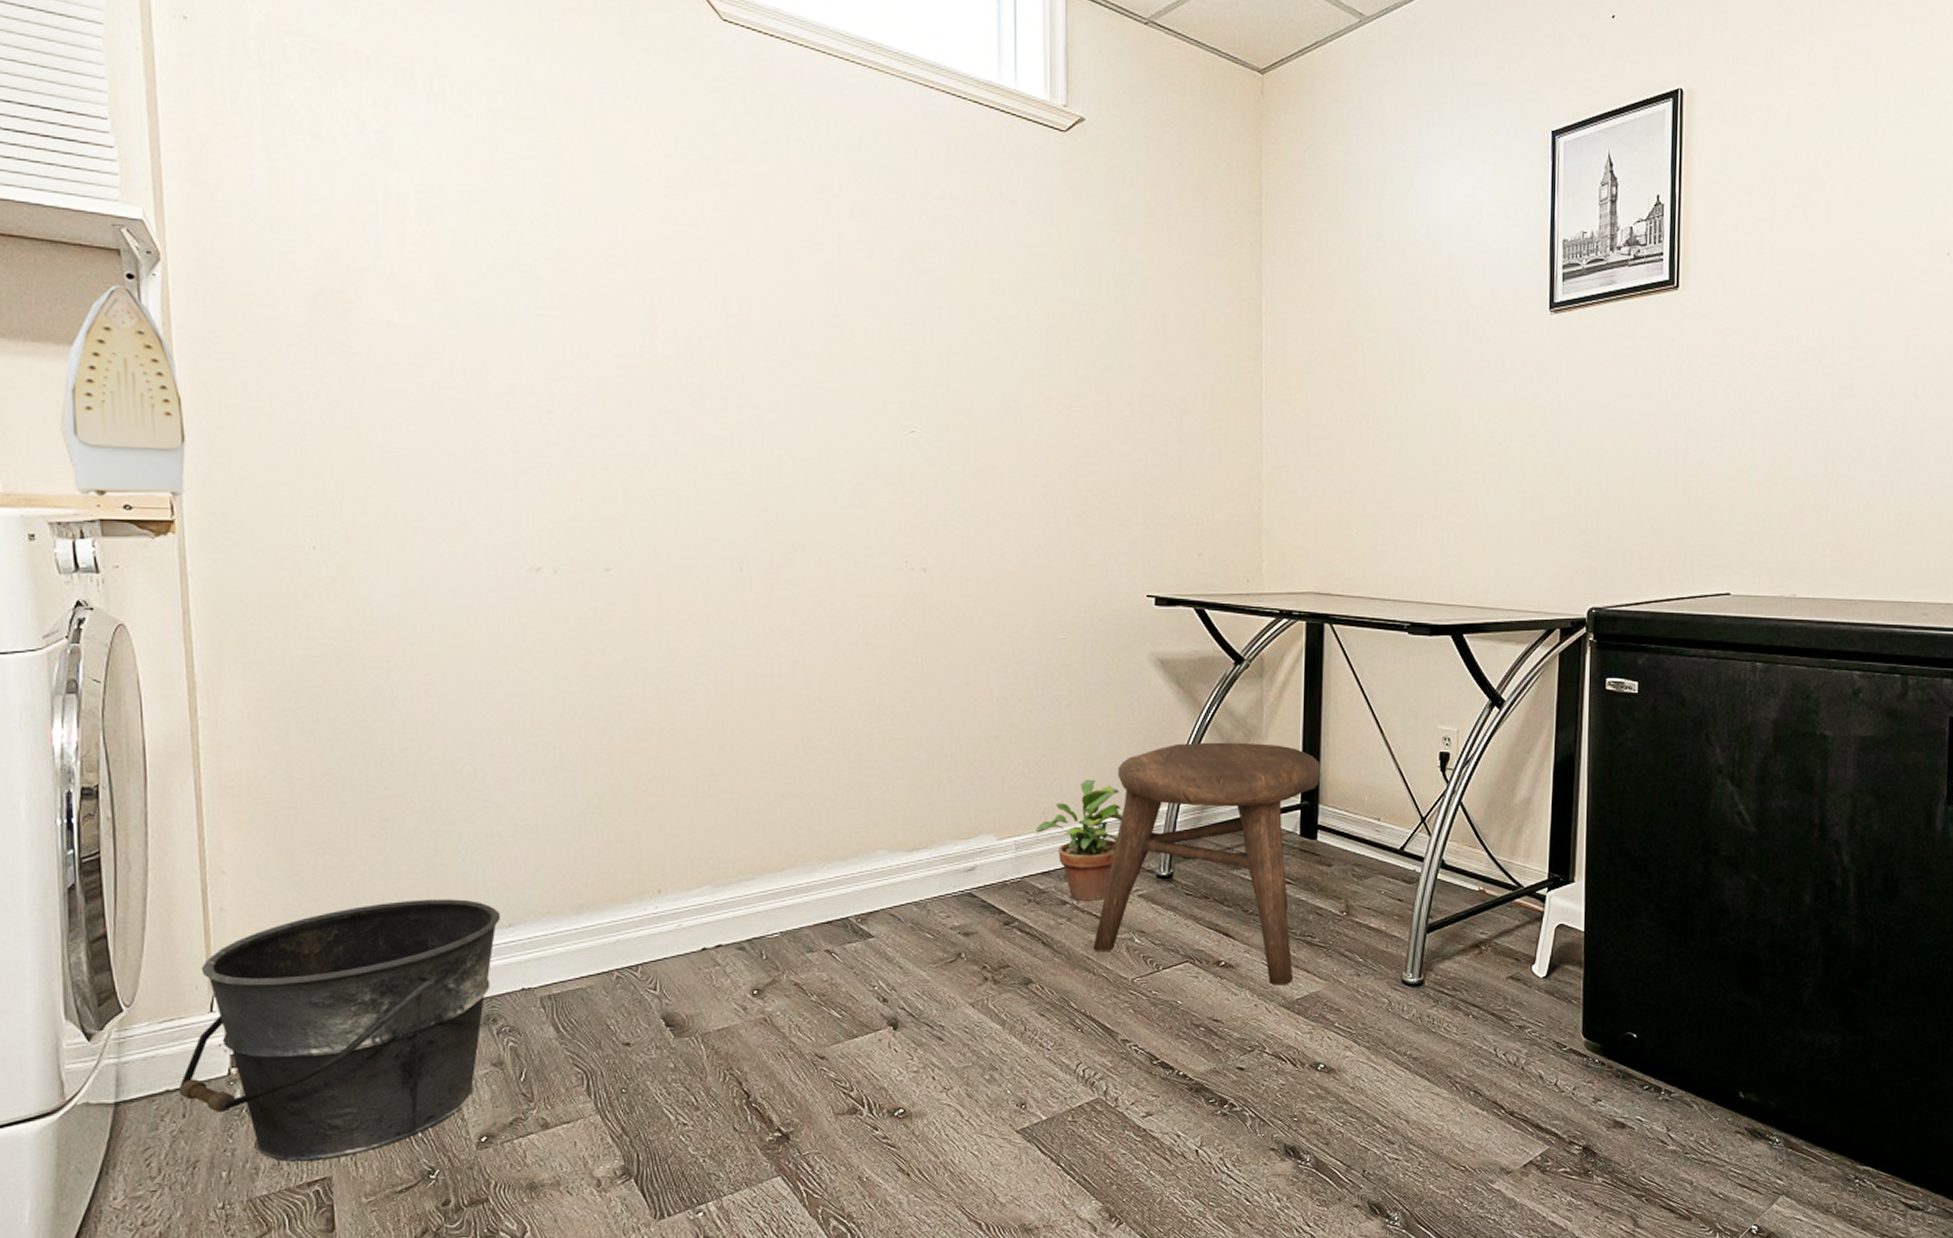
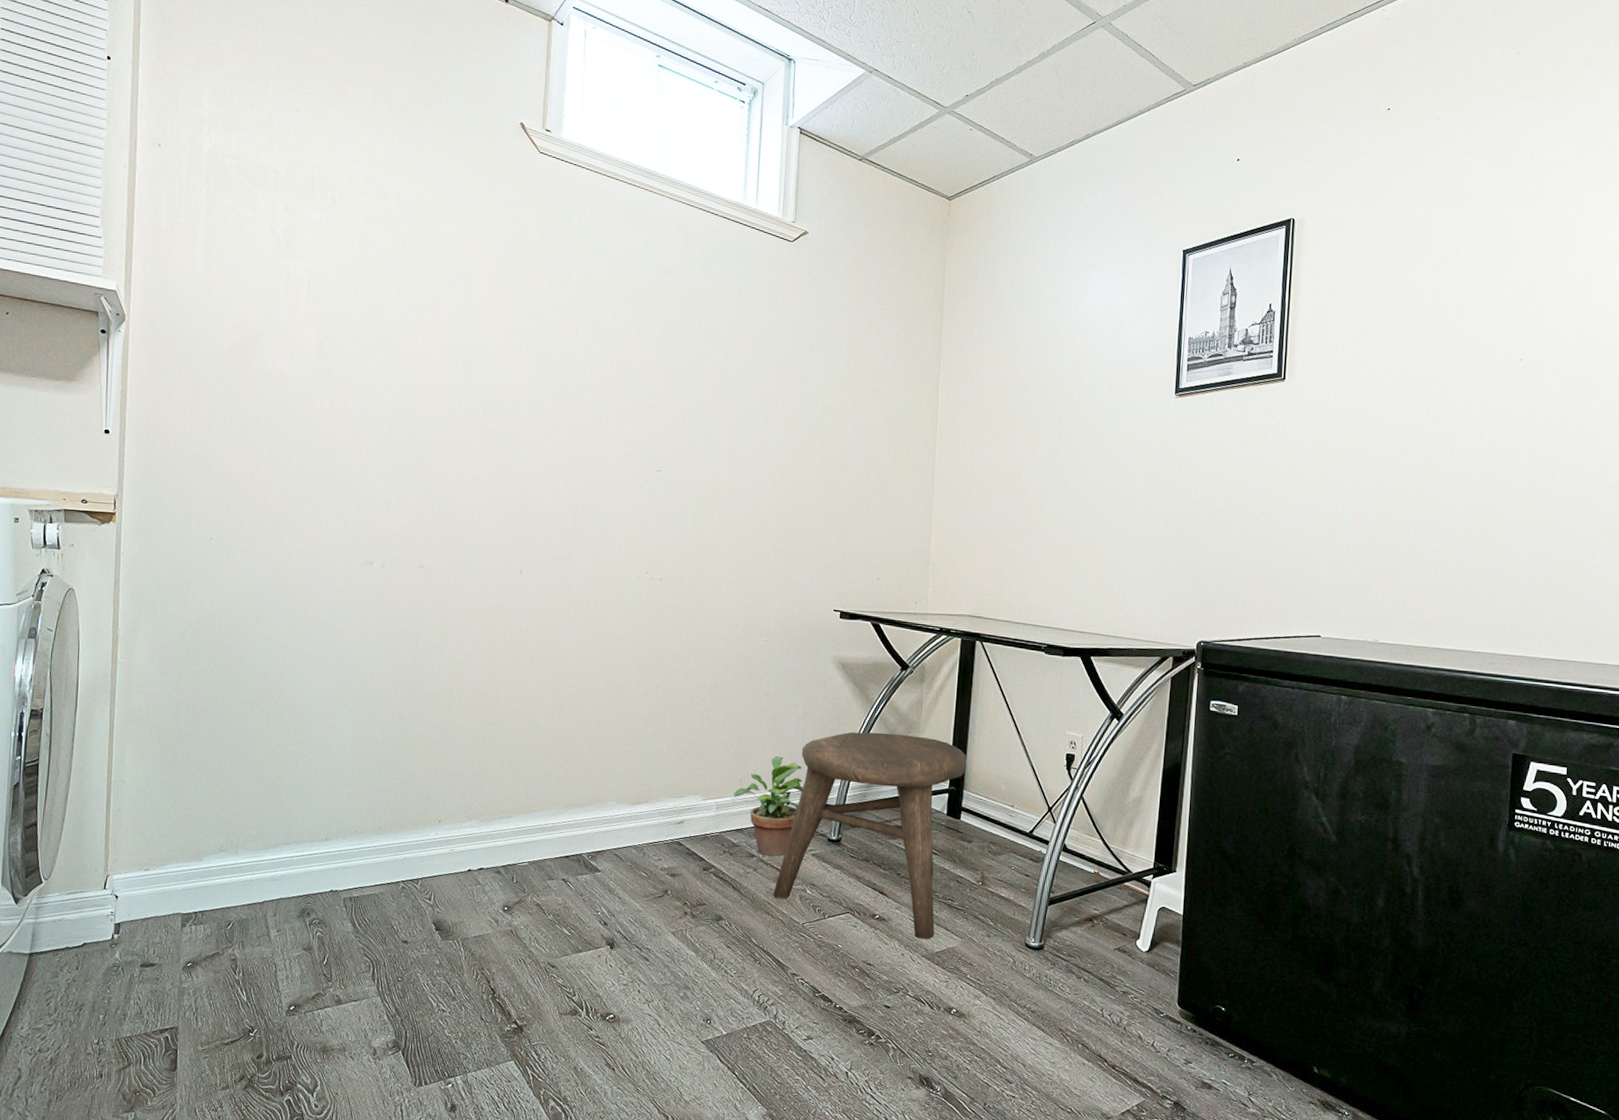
iron: present [60,284,186,497] -> none [44,337,130,495]
bucket: present [178,899,501,1162] -> none [75,813,320,1013]

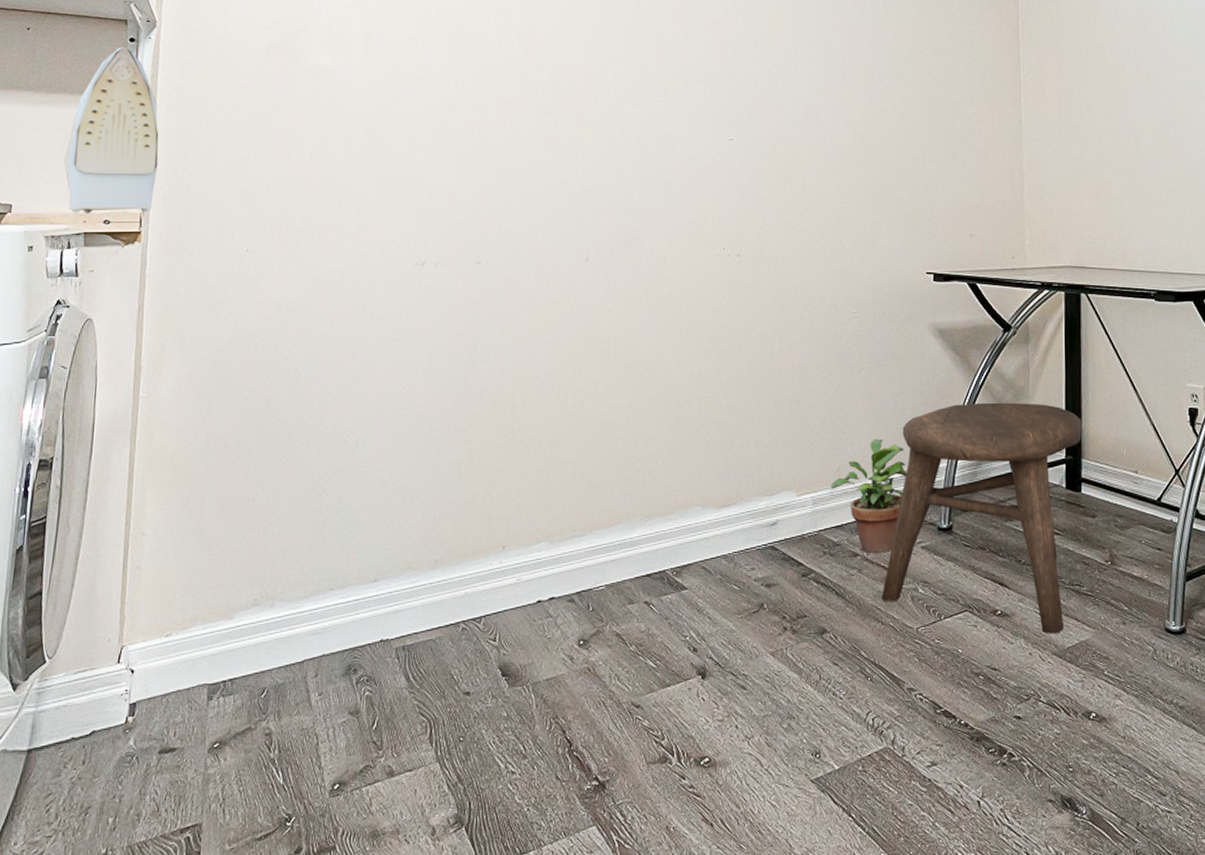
iron: none [44,337,130,495] -> present [64,46,159,214]

